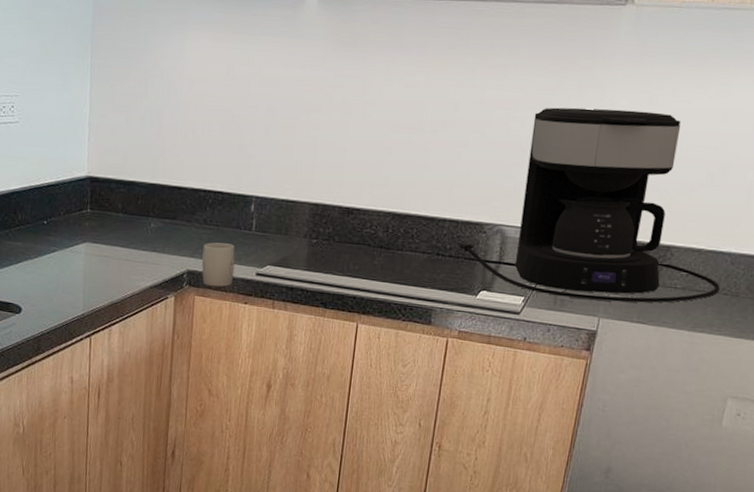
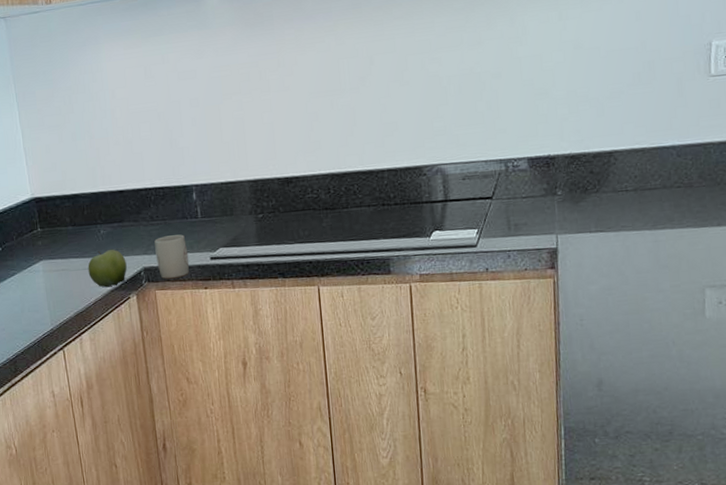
fruit: none [130,244,171,283] -> present [87,249,127,288]
coffee maker: present [458,107,720,303] -> none [401,25,672,223]

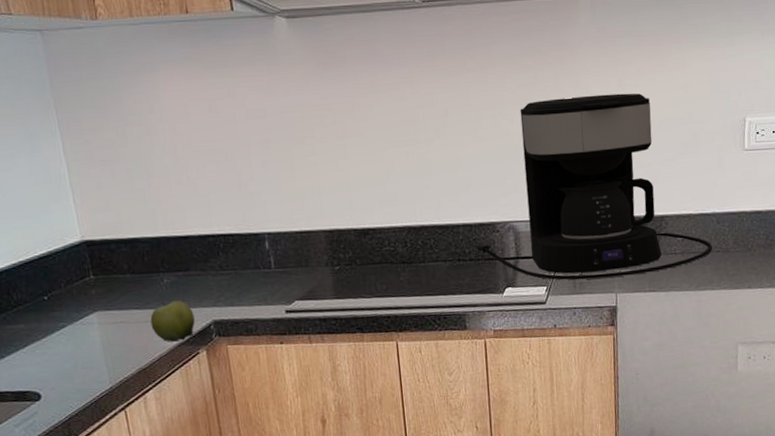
mug: present [154,234,190,280] -> none [224,286,264,334]
coffee maker: none [401,25,672,223] -> present [476,93,712,281]

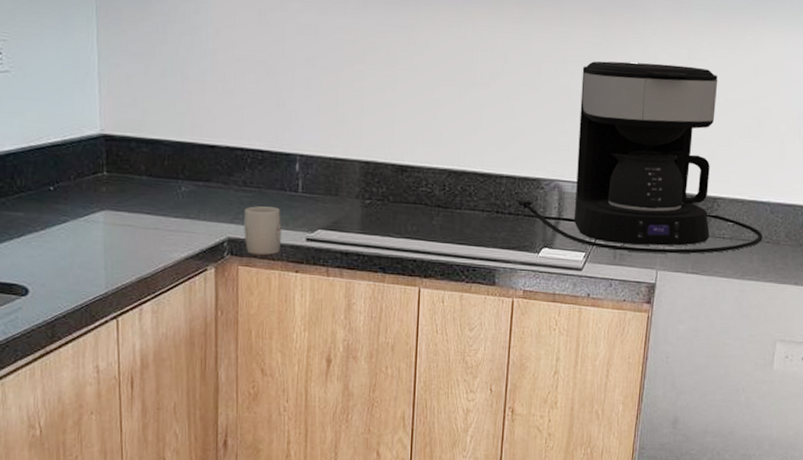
fruit: present [150,301,195,342] -> none [160,211,208,254]
mug: none [224,286,264,334] -> present [244,206,282,256]

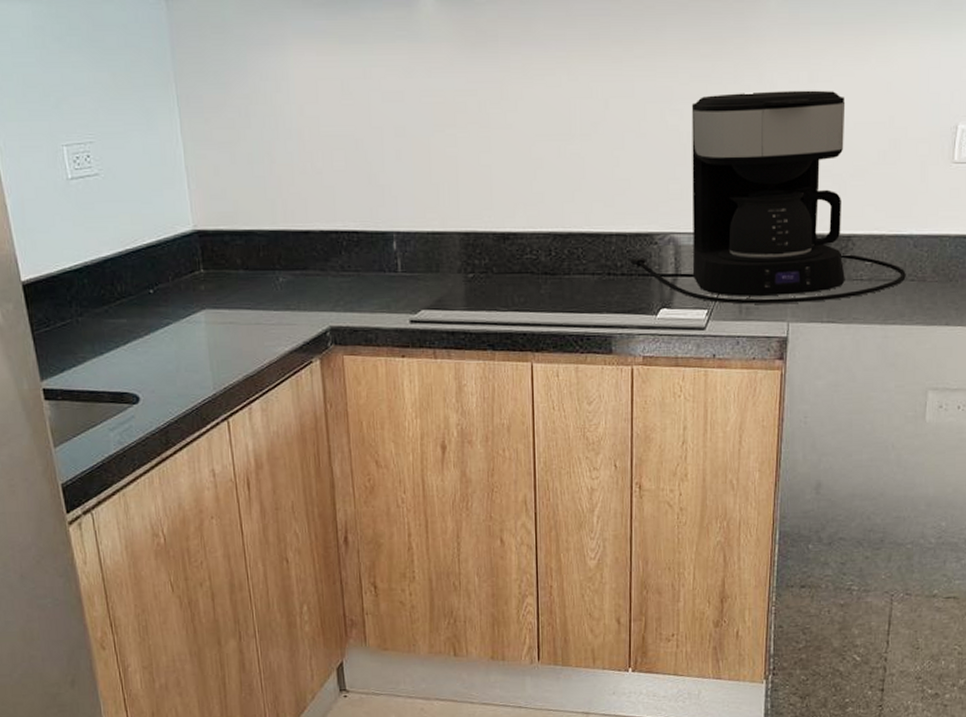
mug: present [244,206,282,256] -> none [344,290,385,343]

